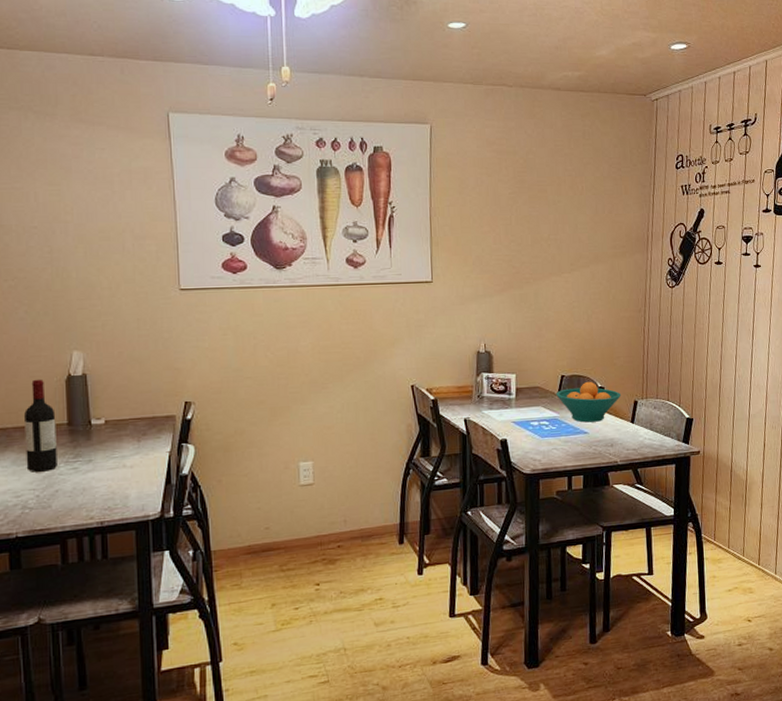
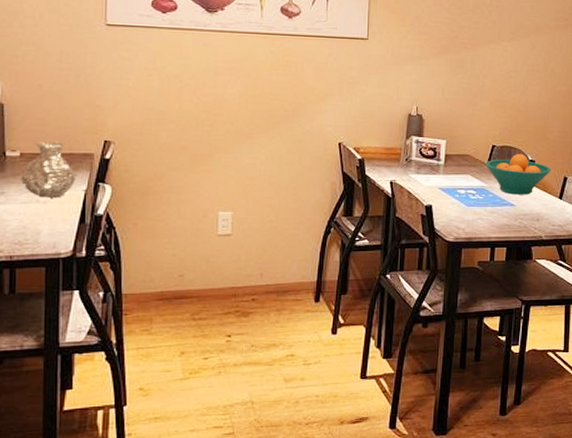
vase: none [107,406,159,463] -> present [21,141,76,198]

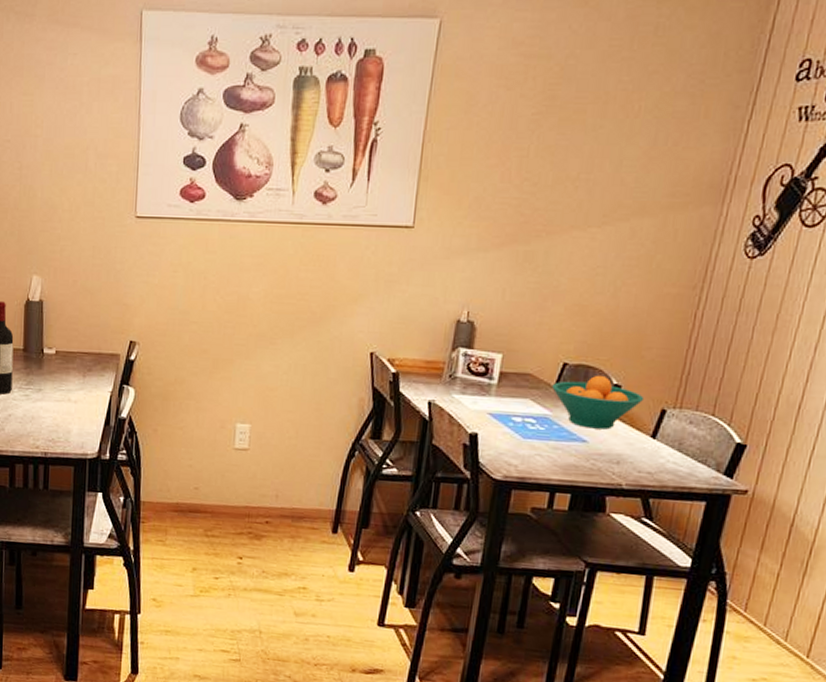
vase: present [21,141,76,198] -> none [56,339,103,398]

